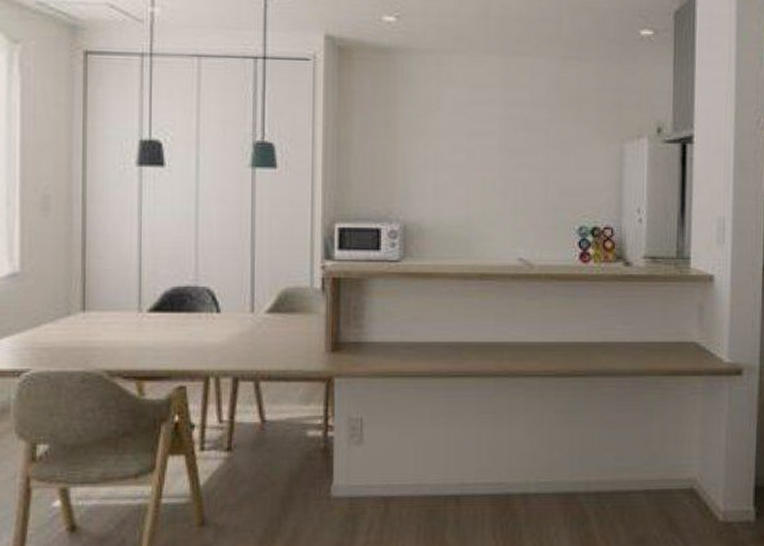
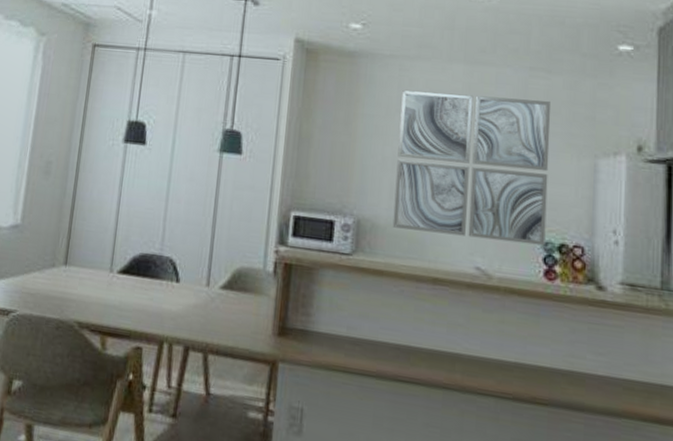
wall art: none [439,86,582,231] -> present [392,90,551,246]

